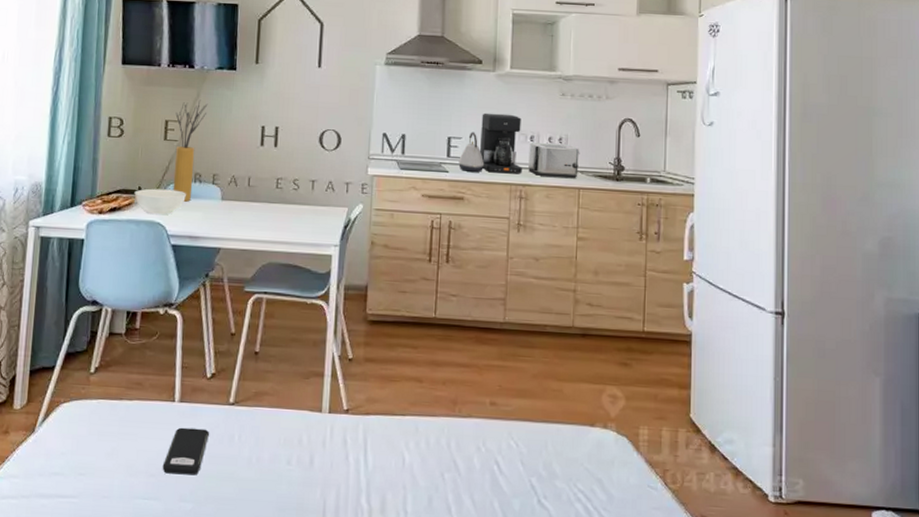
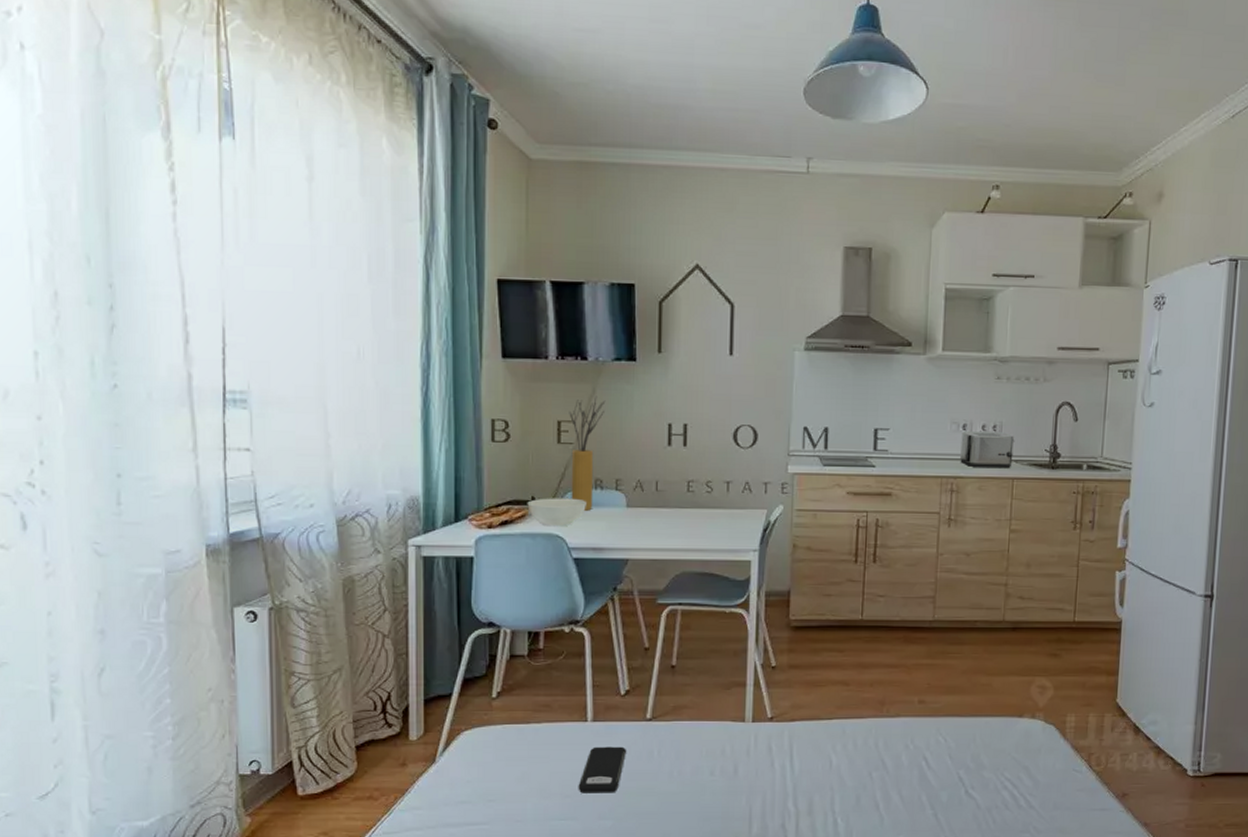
kettle: present [458,132,485,172] -> none [886,422,914,465]
coffee maker: present [479,112,522,174] -> none [908,400,954,466]

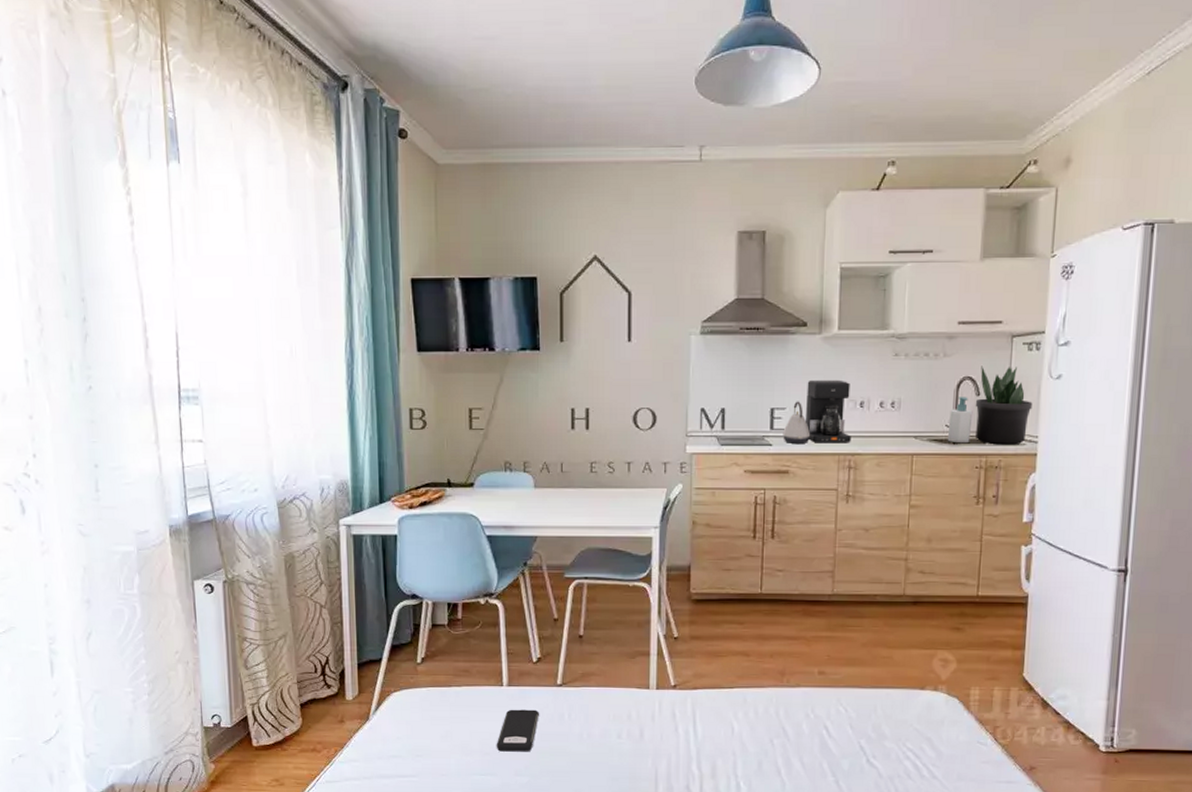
bowl: present [527,498,586,527] -> none [443,480,497,507]
vase: present [569,396,606,511] -> none [479,384,513,492]
kettle: none [886,422,914,465] -> present [783,401,811,443]
coffee maker: none [908,400,954,466] -> present [805,379,851,443]
toaster: present [960,431,1015,469] -> none [858,409,914,445]
soap bottle: none [1046,422,1071,469] -> present [947,397,973,444]
planter: none [1072,391,1127,471] -> present [974,366,1033,445]

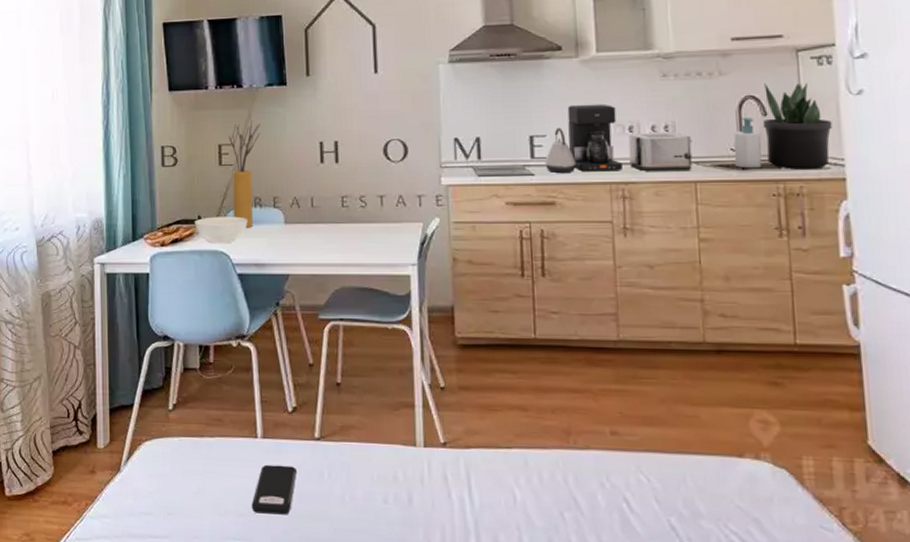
bowl: none [443,480,497,507] -> present [194,216,247,244]
vase: none [479,384,513,492] -> present [228,120,261,228]
toaster: none [858,409,914,445] -> present [628,133,693,172]

